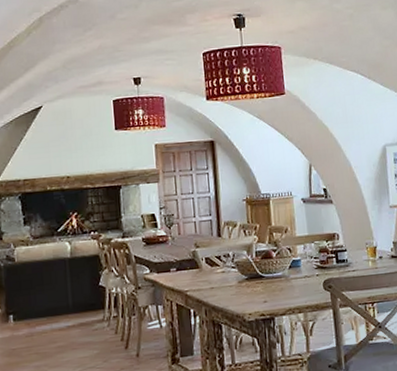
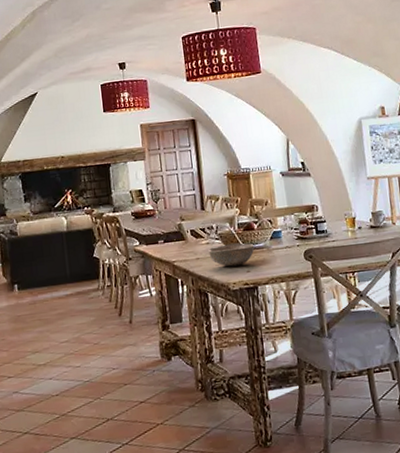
bowl: none [224,272,273,297] -> present [208,243,255,267]

